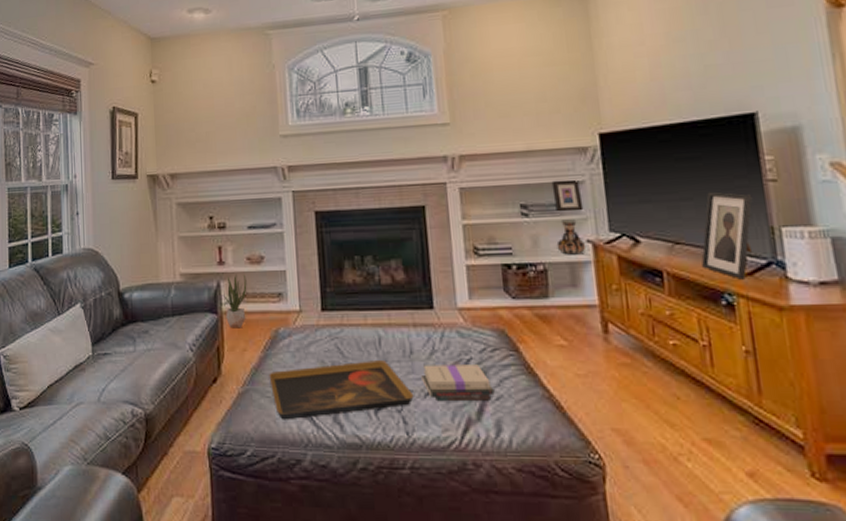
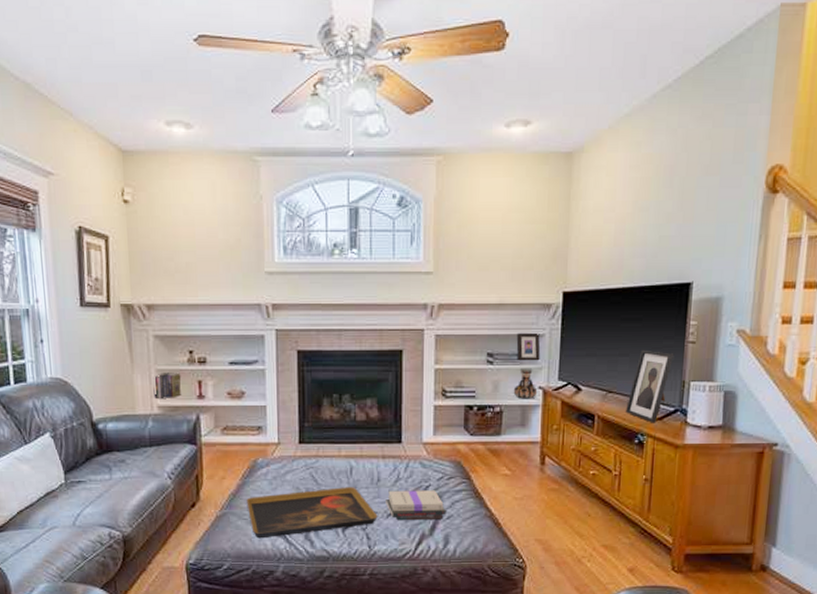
books: none [175,239,202,266] -> present [153,372,181,398]
potted plant: present [223,273,247,329] -> none [203,407,227,459]

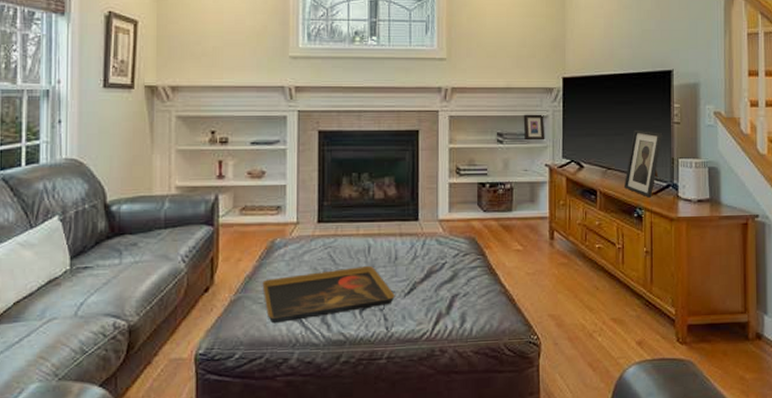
books: present [153,372,181,398] -> none [172,153,201,179]
books: present [386,490,446,521] -> none [403,267,462,300]
decorative vase: present [513,369,536,399] -> none [522,148,543,176]

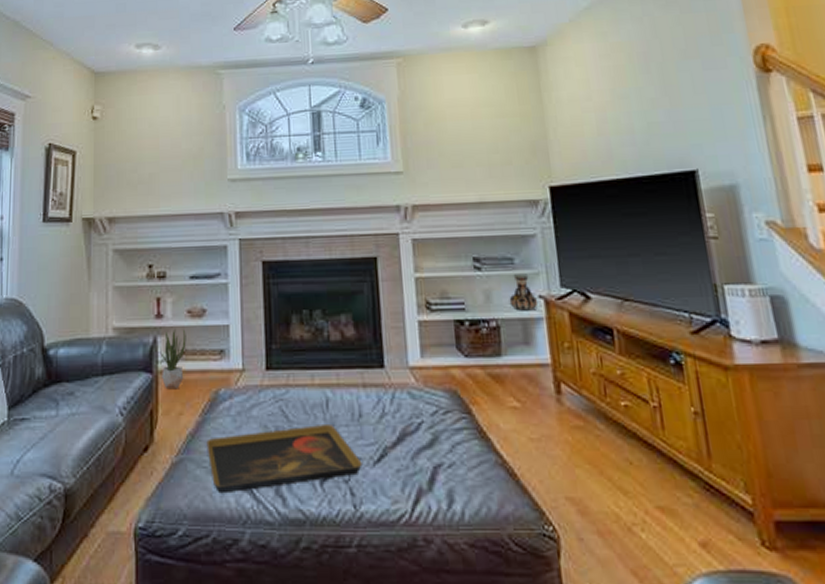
potted plant: none [221,187,246,240] -> present [160,328,186,390]
decorative vase: none [522,148,543,176] -> present [509,275,537,311]
picture frame: present [523,115,545,141] -> none [503,234,535,266]
picture frame: present [624,129,663,198] -> none [650,248,698,338]

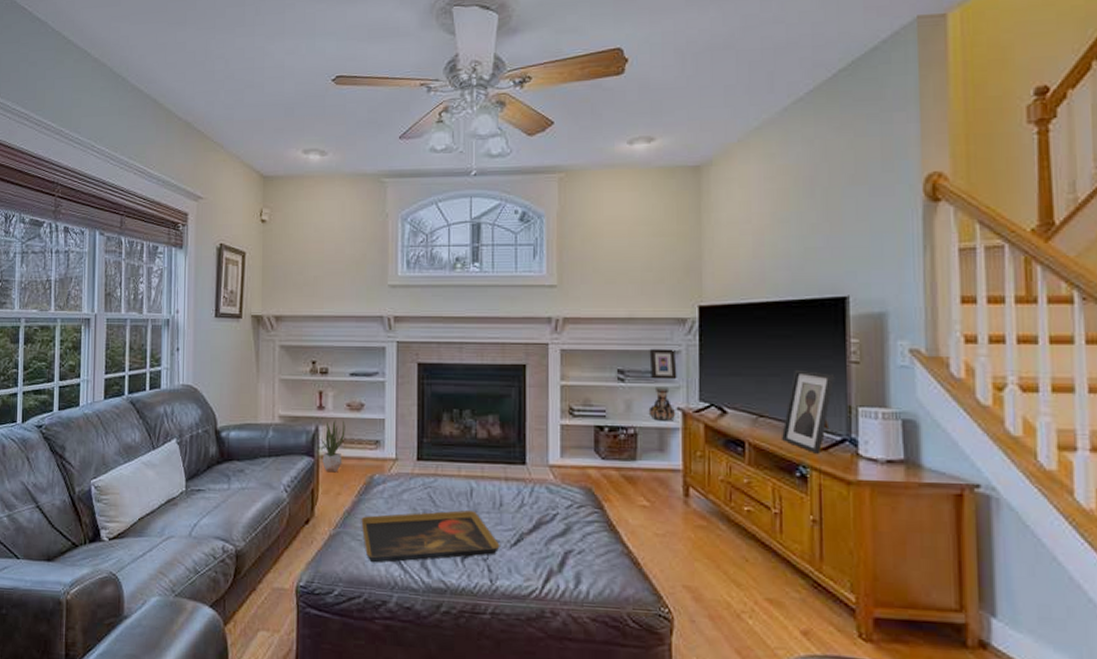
picture frame: none [503,234,535,266] -> present [649,350,677,380]
picture frame: none [650,248,698,338] -> present [782,369,835,454]

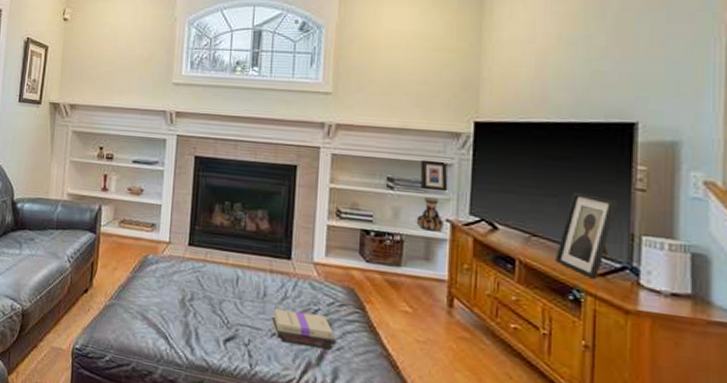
potted plant: present [321,419,345,473] -> none [103,201,126,250]
decorative tray: present [361,509,500,563] -> none [134,291,262,341]
books: none [509,517,577,554] -> present [271,308,336,350]

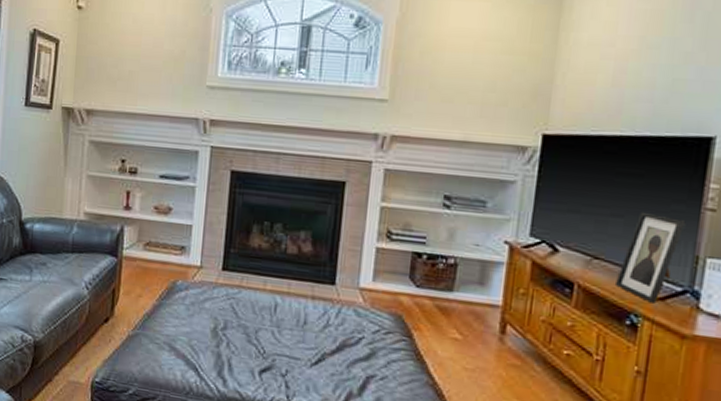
books: present [271,308,336,350] -> none [310,336,380,379]
decorative vase: present [416,198,443,232] -> none [472,219,502,254]
picture frame: present [420,161,448,192] -> none [480,177,510,211]

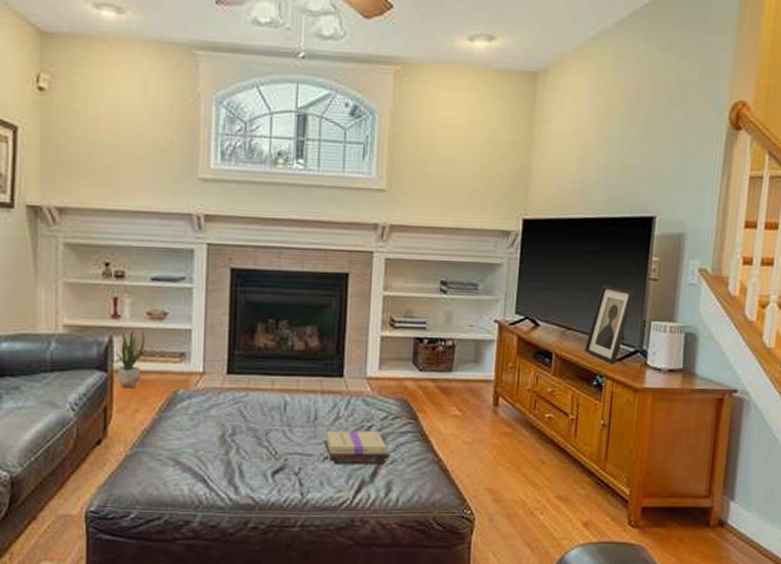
potted plant: none [125,220,152,275] -> present [116,329,145,389]
books: none [310,336,380,379] -> present [322,430,390,465]

